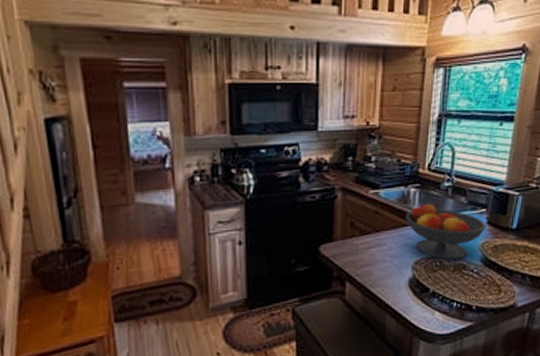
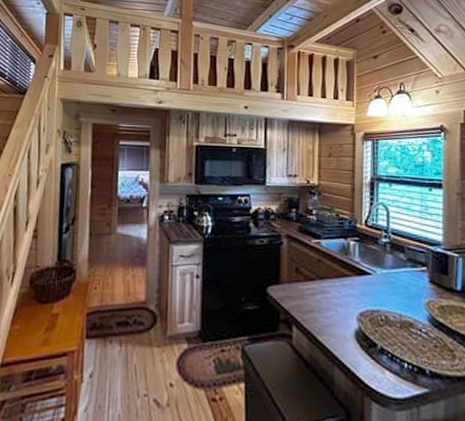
fruit bowl: present [406,202,486,260] -> none [347,255,429,317]

